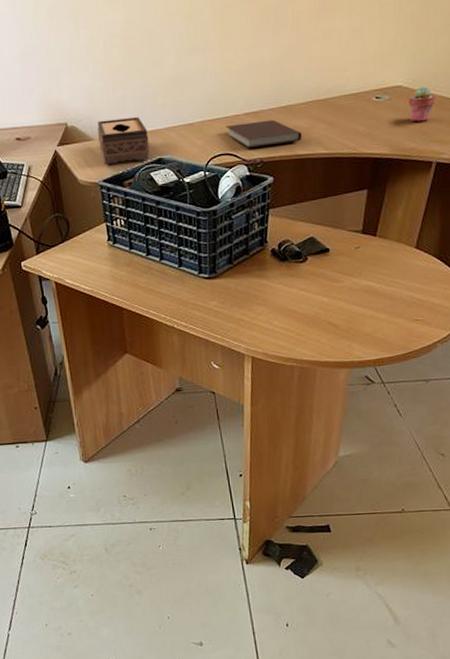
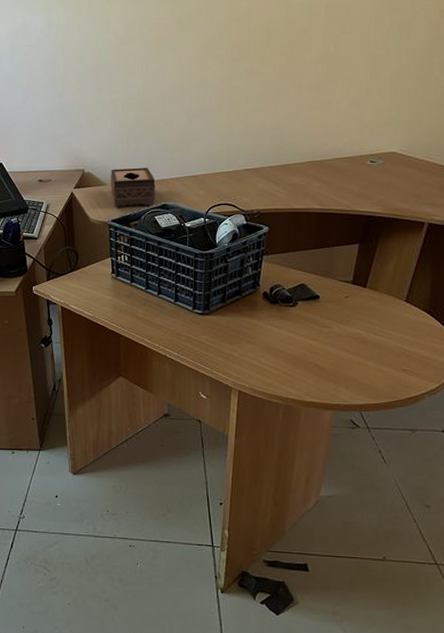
notebook: present [225,119,302,148] -> none [226,176,298,200]
potted succulent: present [408,86,436,122] -> none [402,154,430,186]

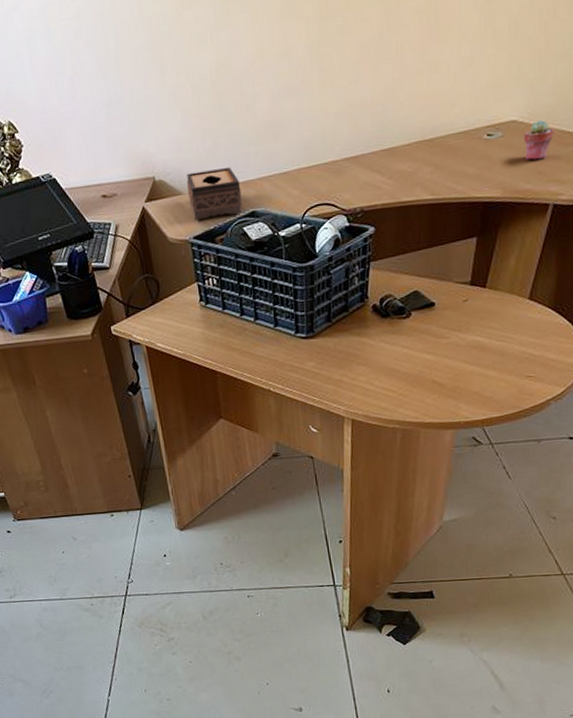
potted succulent: none [402,154,430,186] -> present [523,120,554,161]

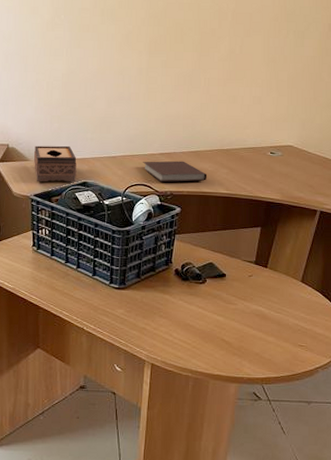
notebook: none [323,164,406,197] -> present [143,160,208,182]
potted succulent: present [523,120,554,161] -> none [298,148,321,177]

